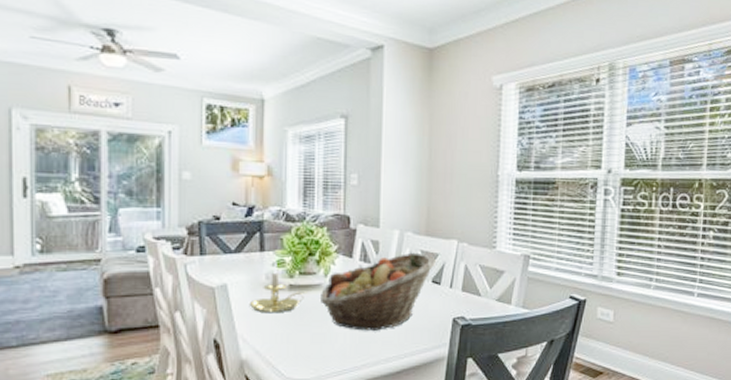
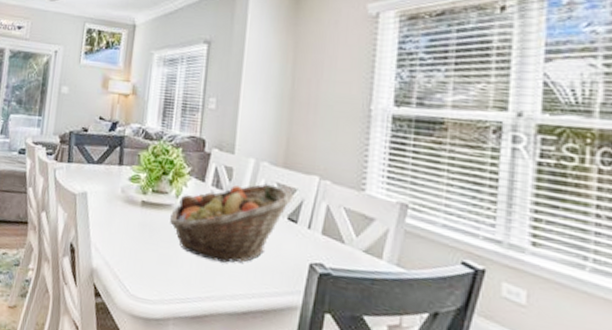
candle holder: present [249,260,307,312] -> none [104,175,158,228]

